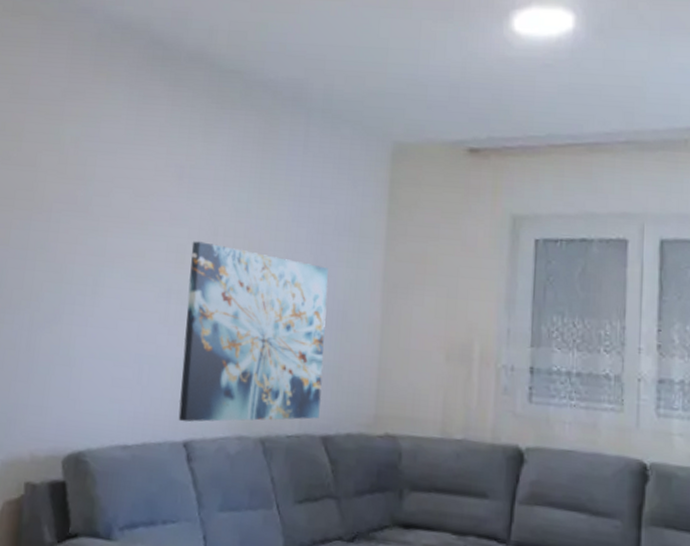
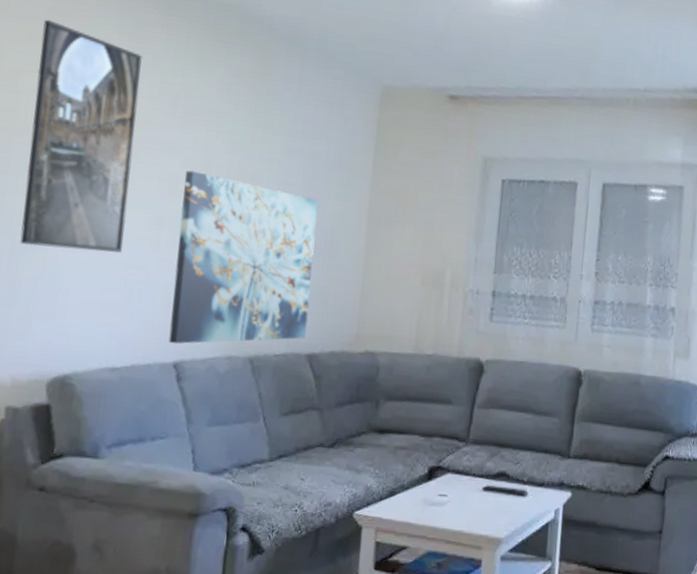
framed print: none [38,99,149,327] -> present [20,19,142,253]

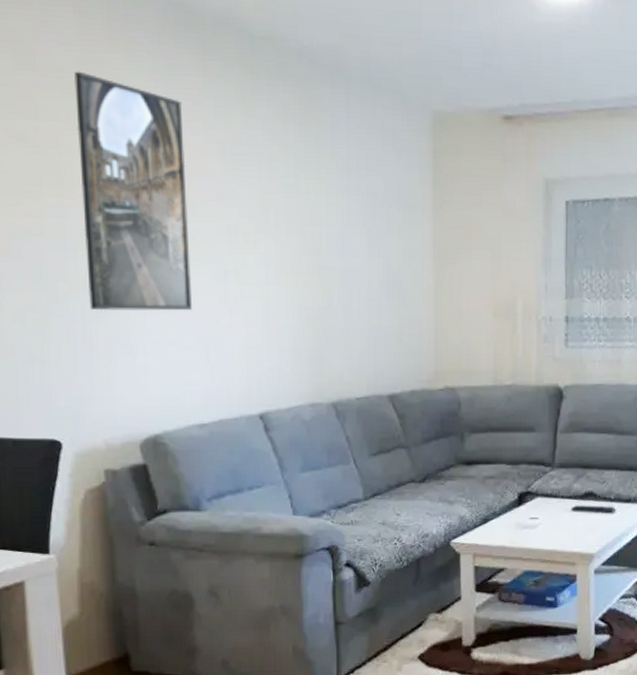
wall art: present [168,170,318,344] -> none [243,220,385,396]

